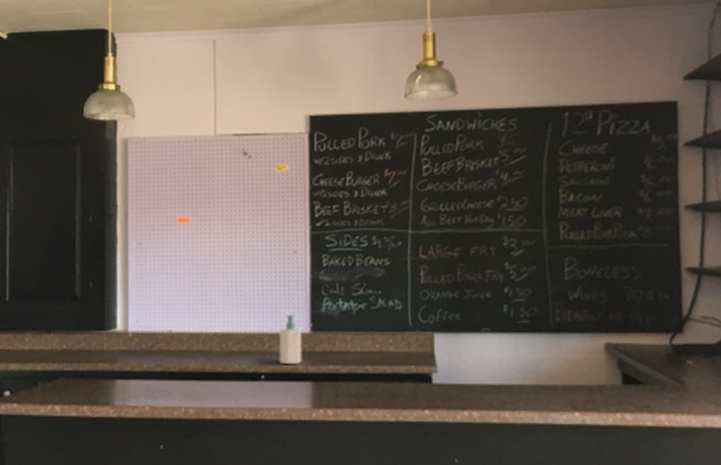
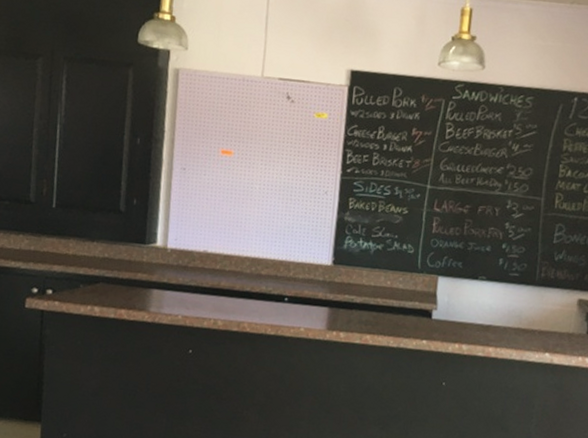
soap bottle: present [278,314,302,364] -> none [302,247,325,291]

